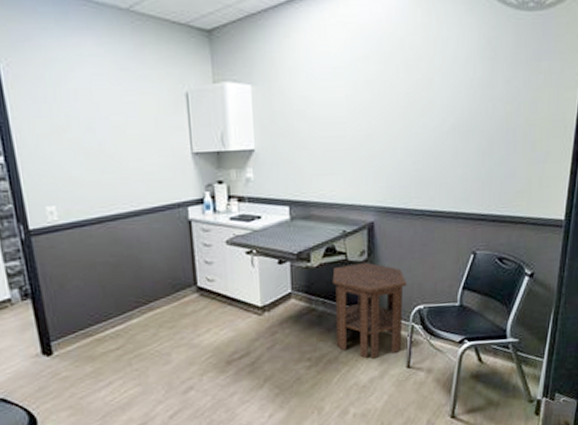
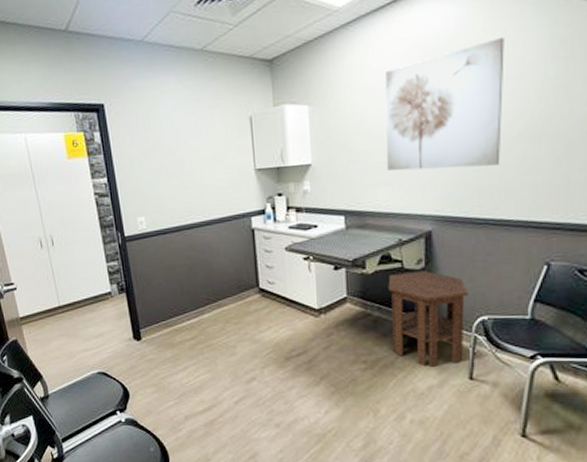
wall art: none [330,33,440,160] -> present [385,38,505,171]

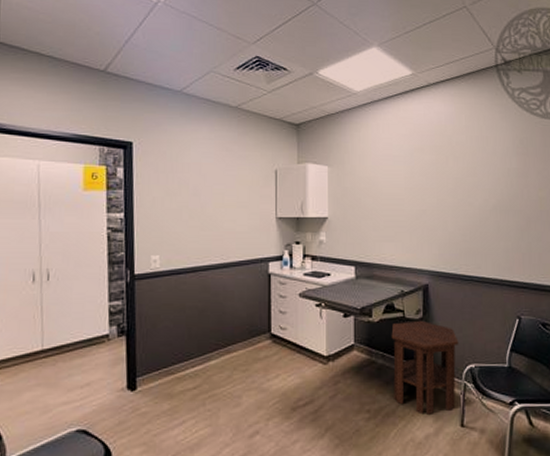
wall art: present [385,38,505,171] -> none [392,133,481,233]

